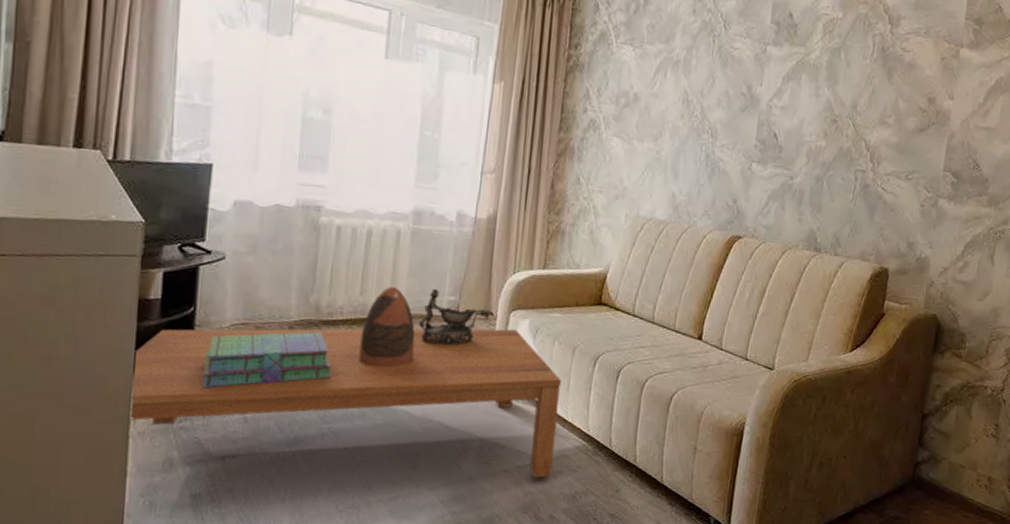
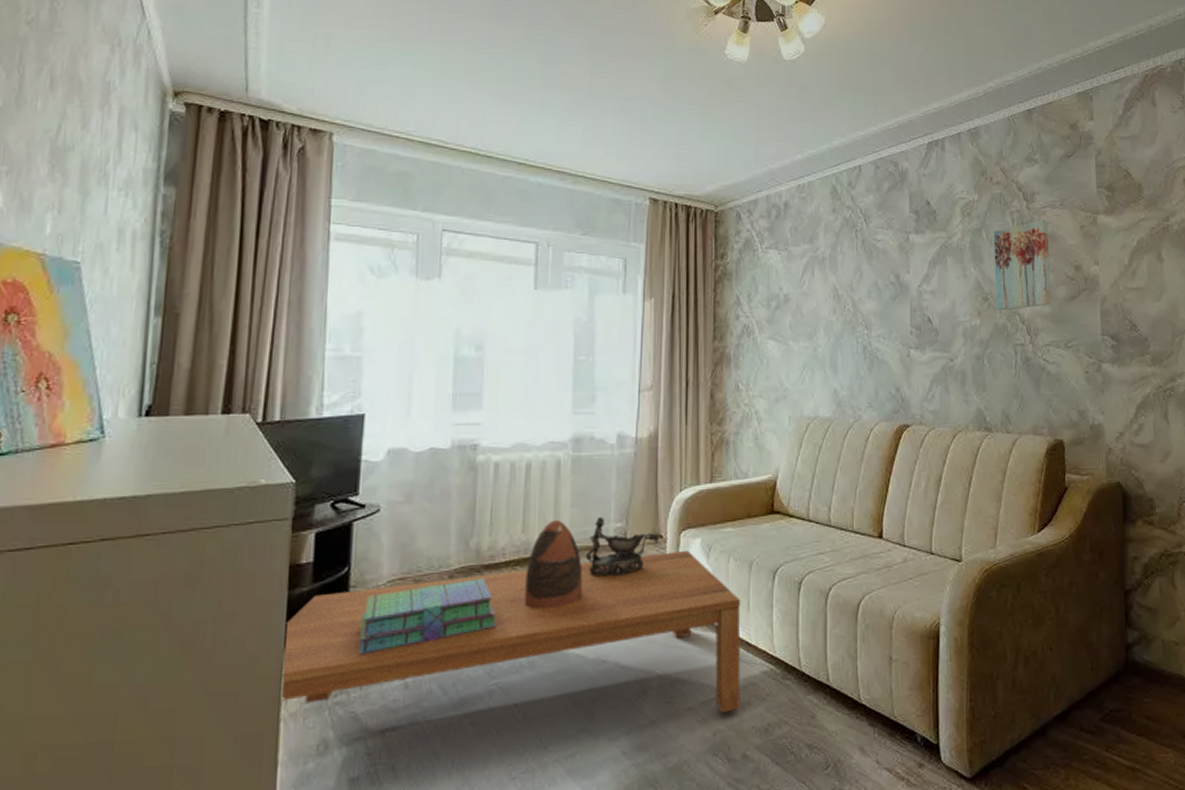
wall art: none [843,46,910,136] -> present [993,219,1051,311]

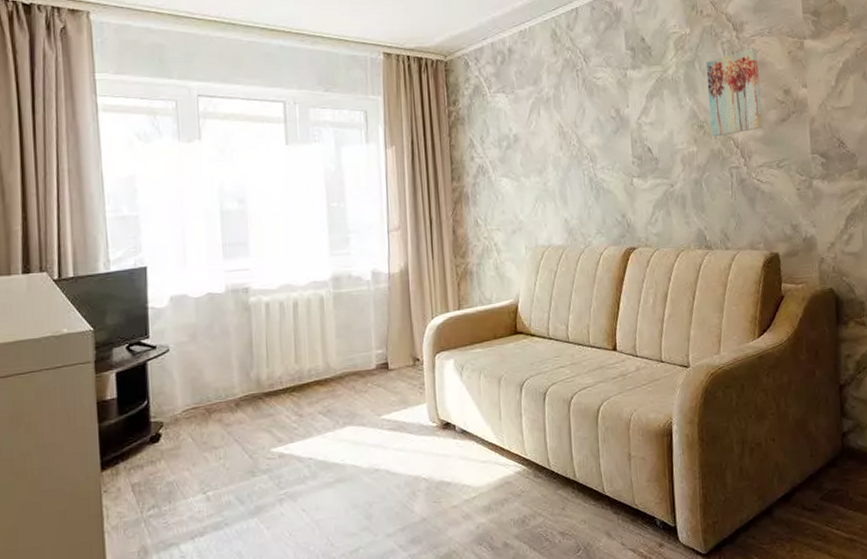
coffee table: present [282,550,741,713] -> none [98,370,499,517]
stack of books: present [359,579,497,655] -> none [163,404,280,475]
decorative vase: present [525,520,583,610] -> none [302,350,353,429]
decorative bowl: present [585,516,660,577] -> none [352,345,417,397]

